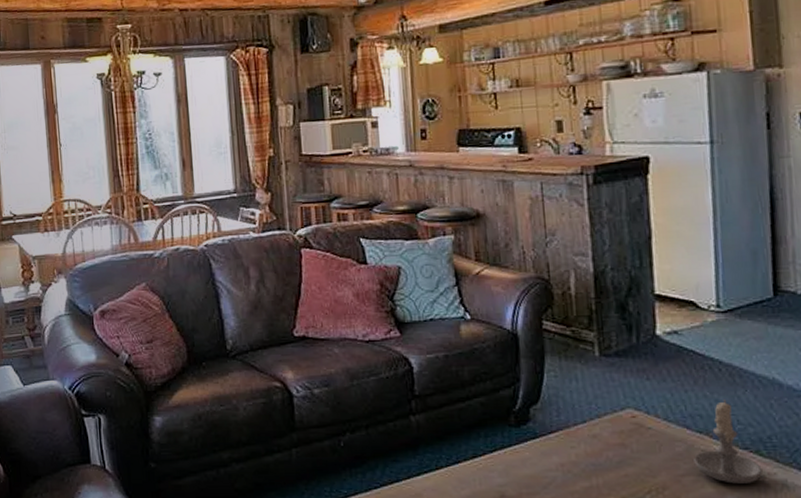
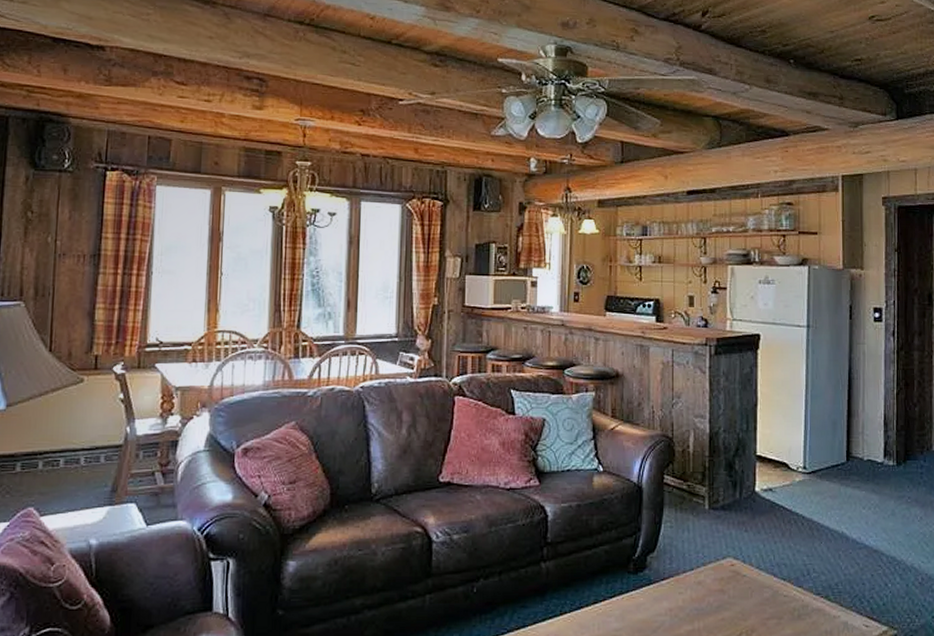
candle: present [694,400,763,484] -> none [778,550,830,626]

